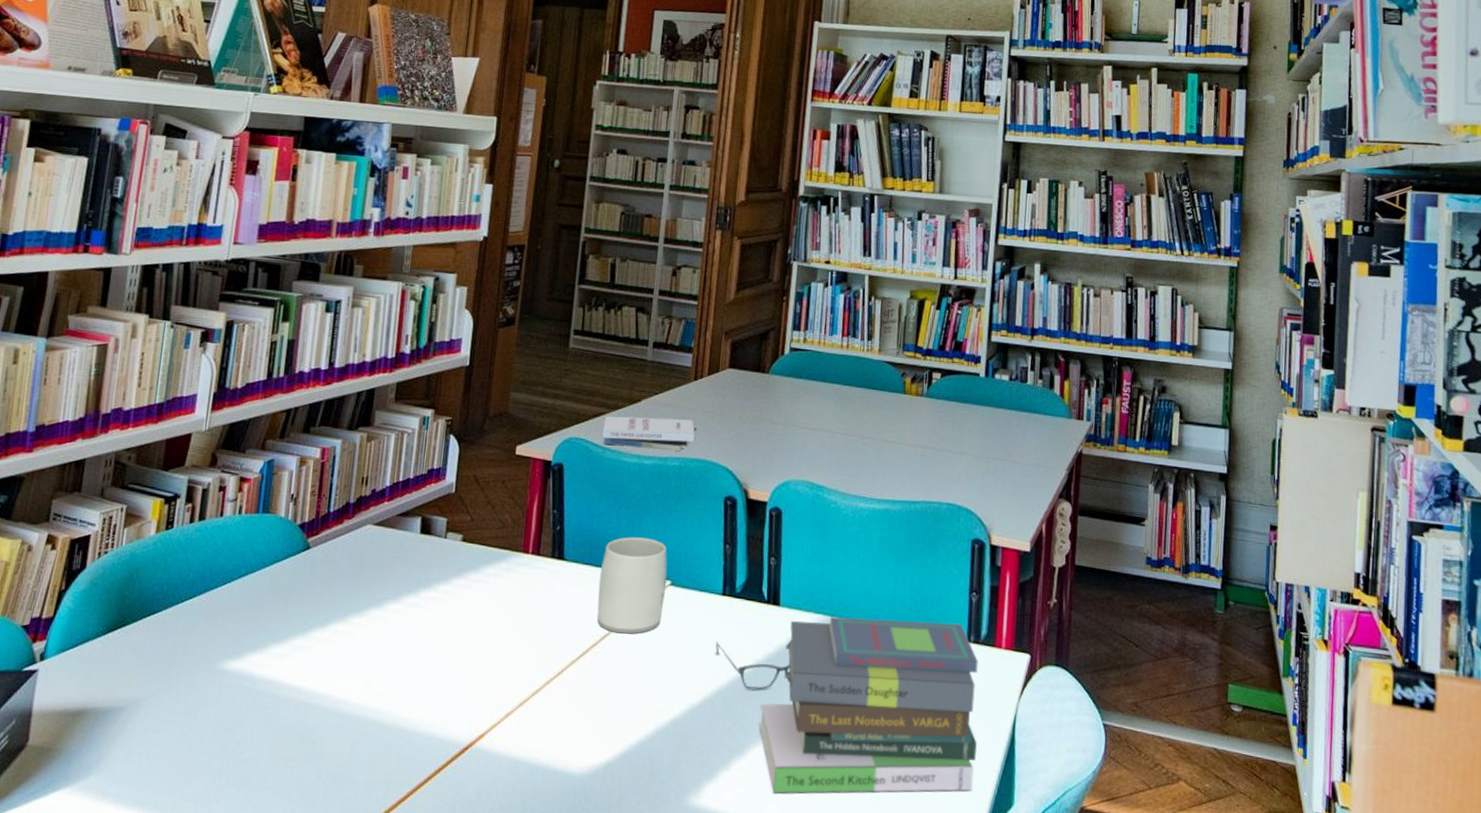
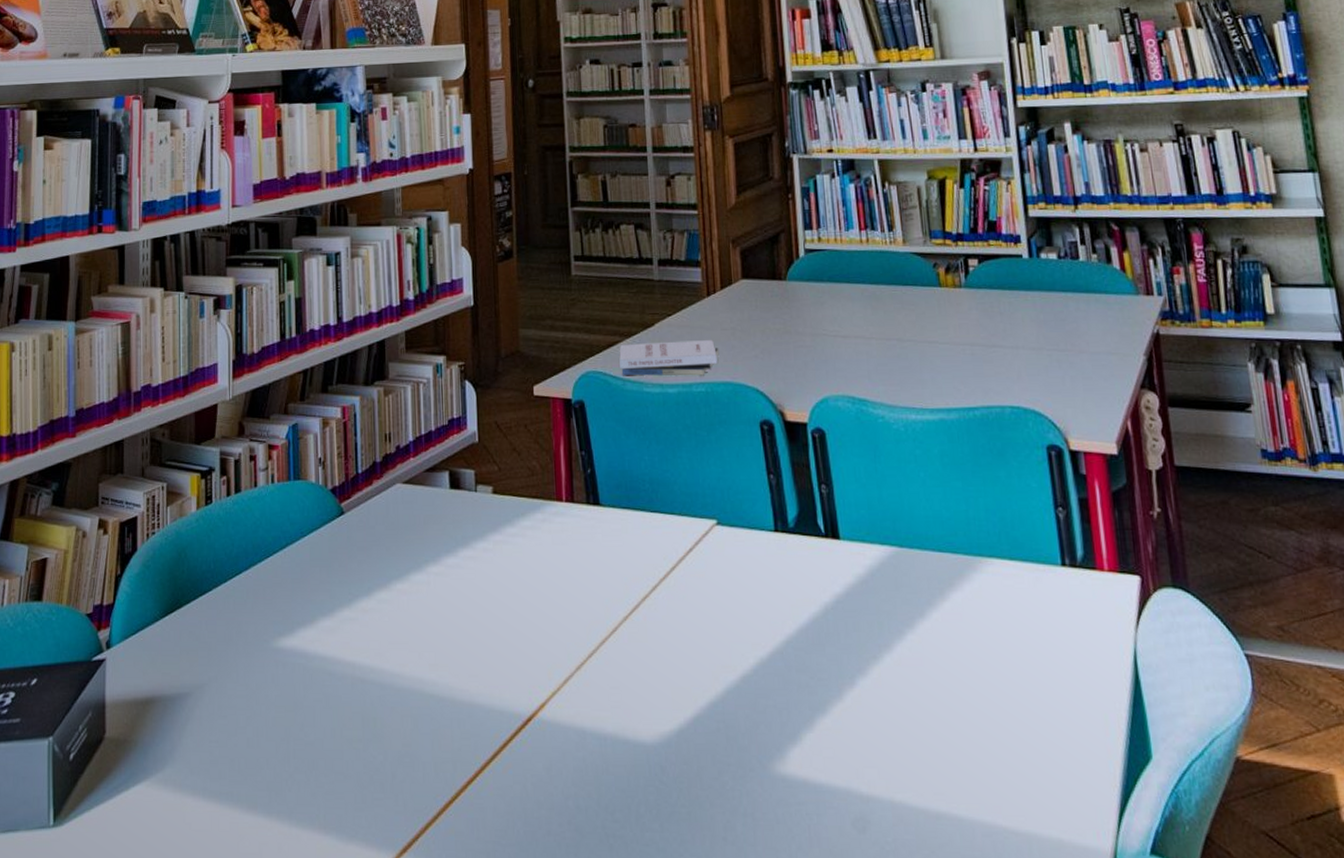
mug: present [597,537,668,634] -> none [639,474,713,583]
eyeglasses: present [715,640,792,691] -> none [776,578,865,638]
books: present [758,616,978,794] -> none [836,545,1098,756]

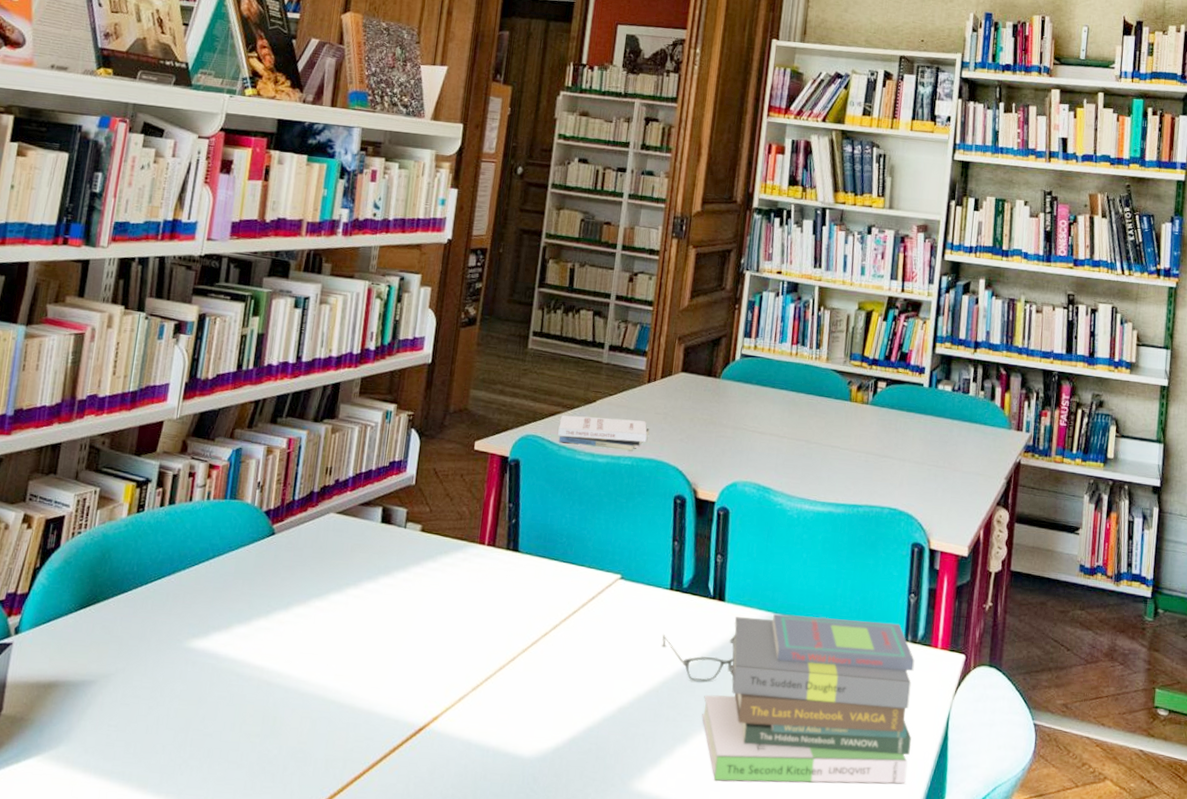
eyeglasses: none [776,578,865,638] -> present [662,633,736,682]
books: none [836,545,1098,756] -> present [702,613,915,784]

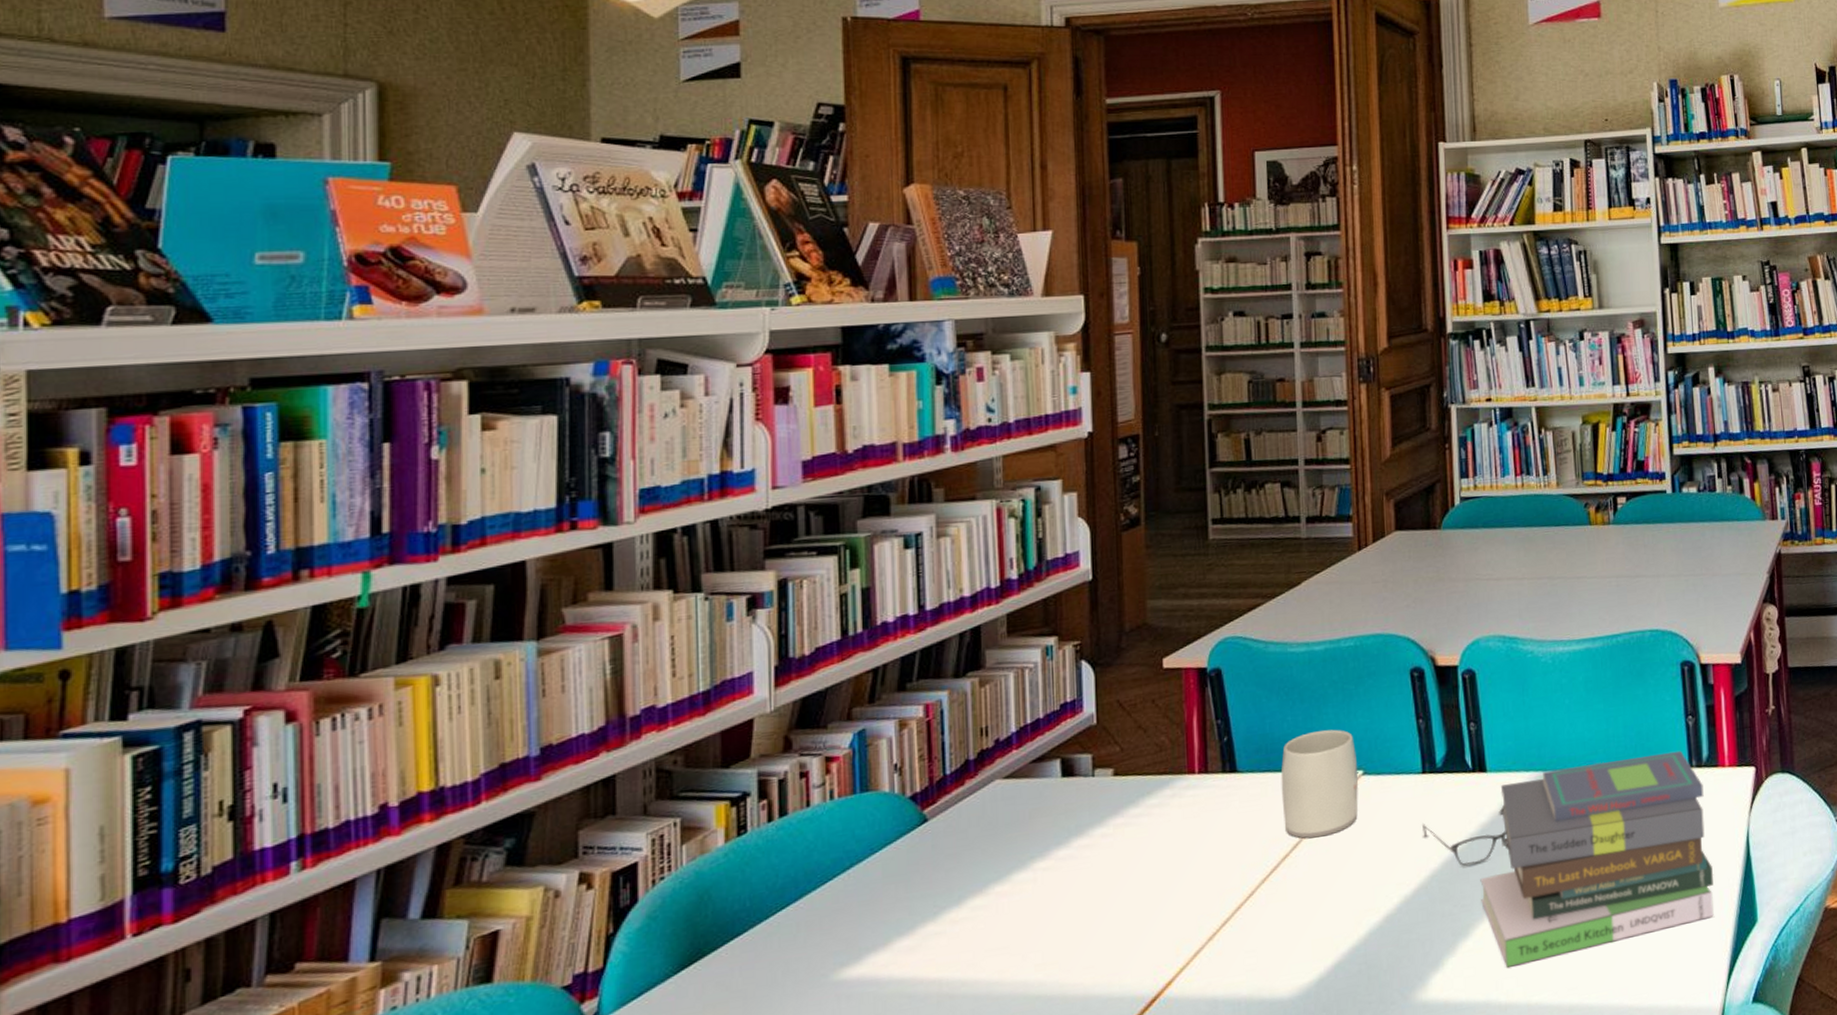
mug: none [549,531,618,625] -> present [1280,729,1359,839]
books: present [558,414,650,451] -> none [1261,593,1370,638]

